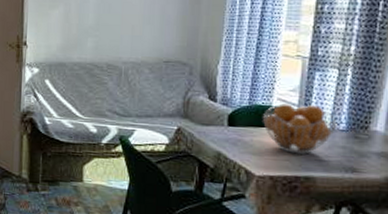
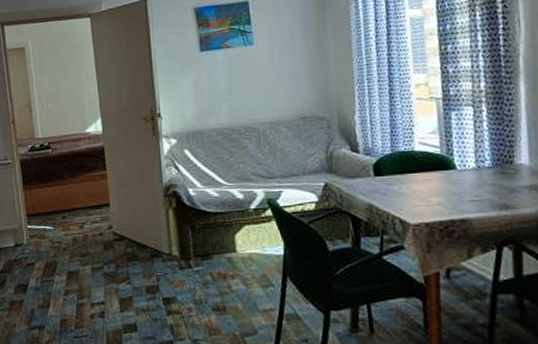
fruit basket: present [262,103,338,154] -> none [406,145,483,197]

